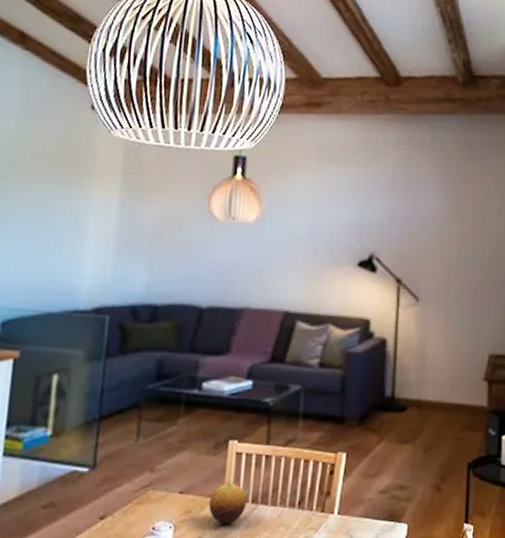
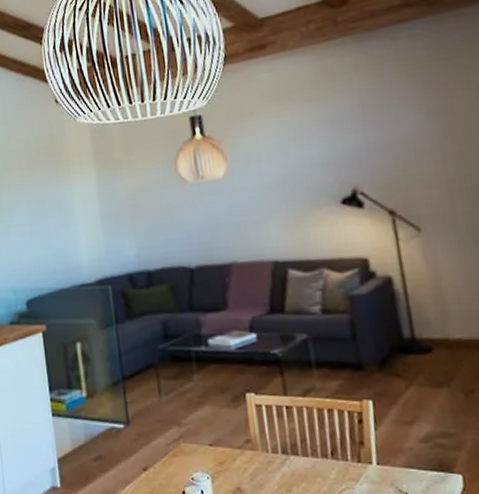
fruit: present [209,483,247,524] -> none [239,434,277,475]

